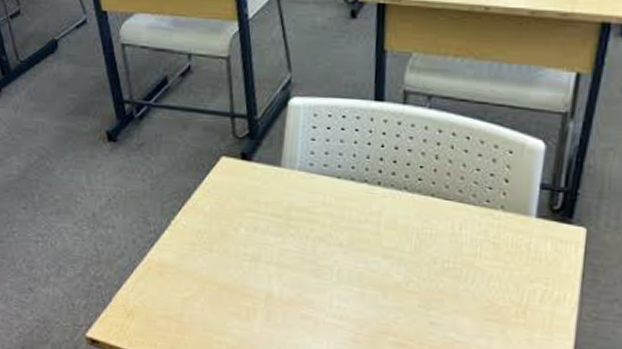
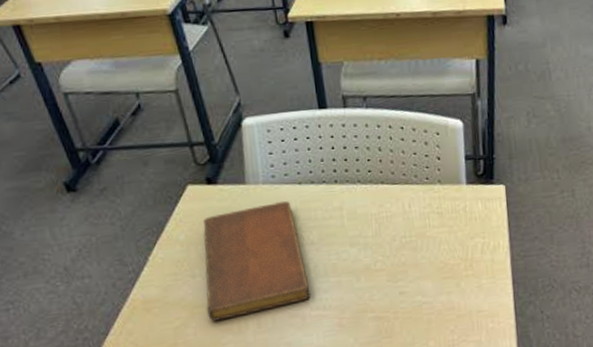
notebook: none [218,192,329,305] -> present [202,201,311,321]

